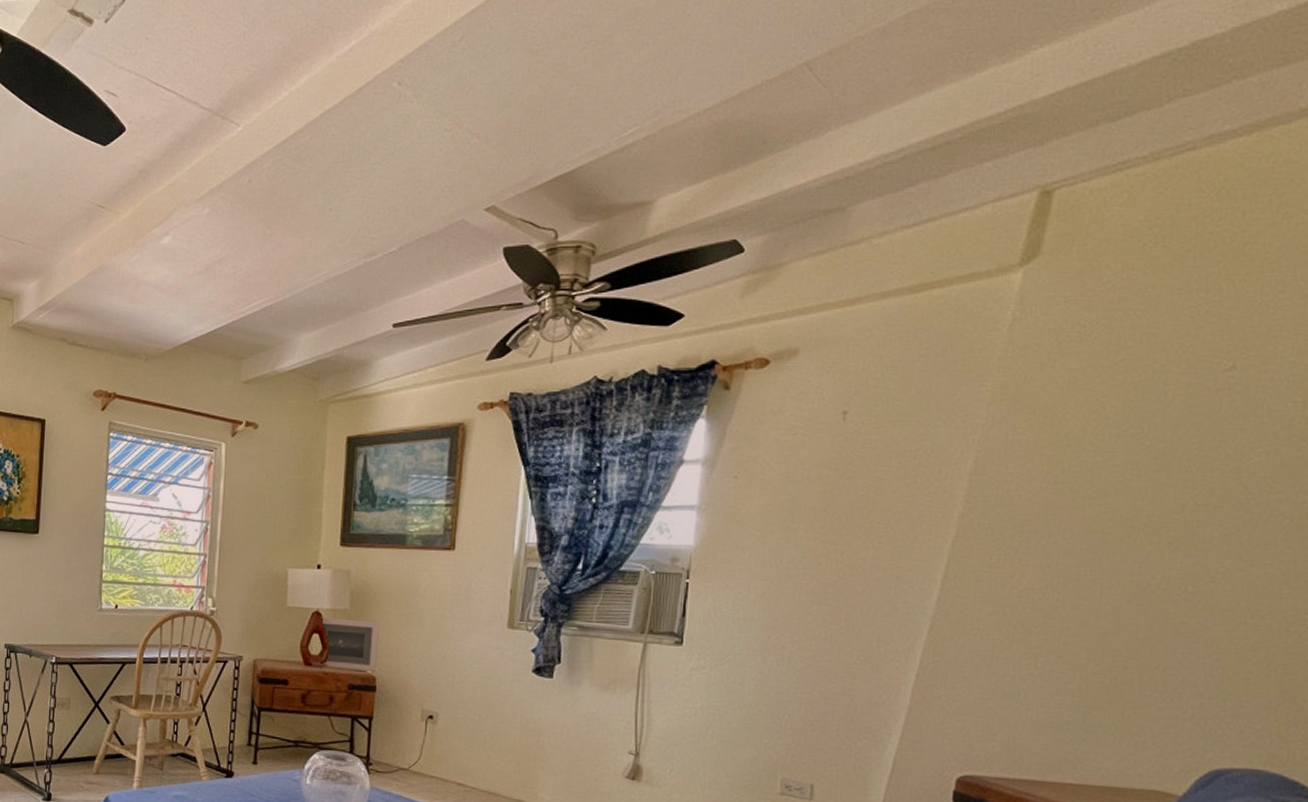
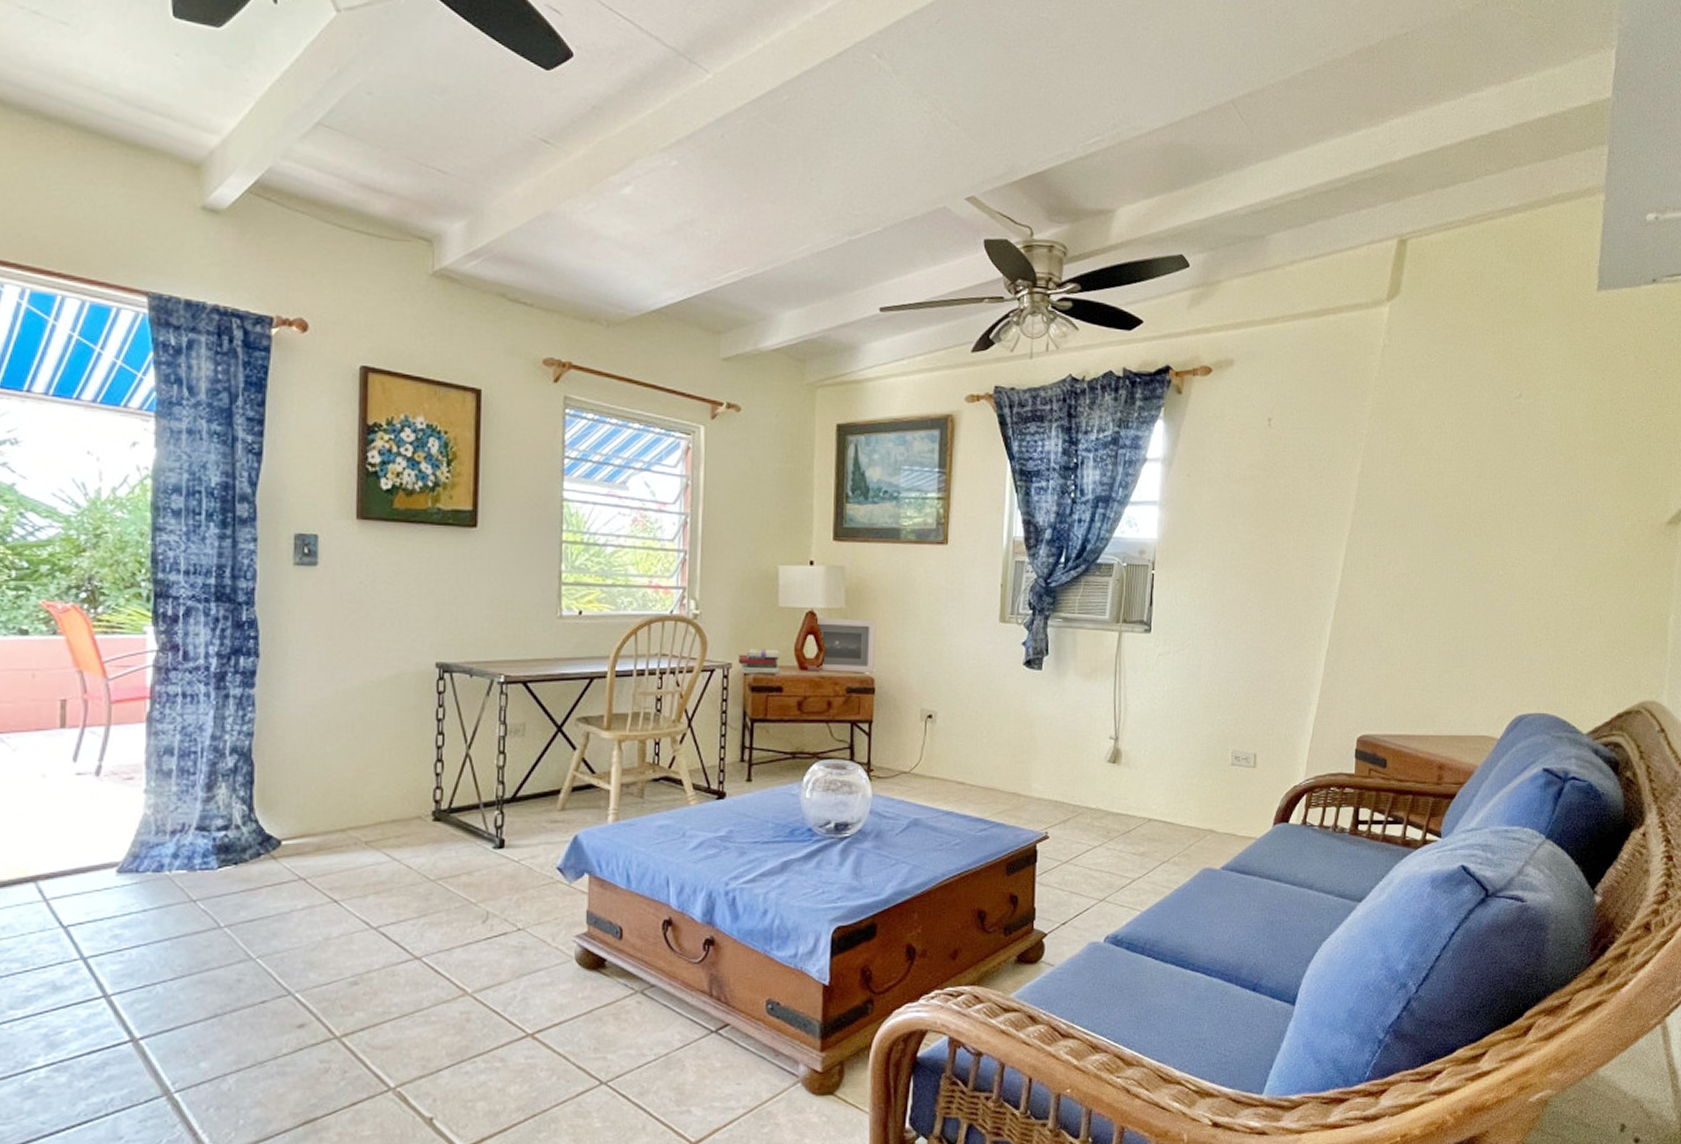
books: none [249,643,286,669] -> present [738,648,779,676]

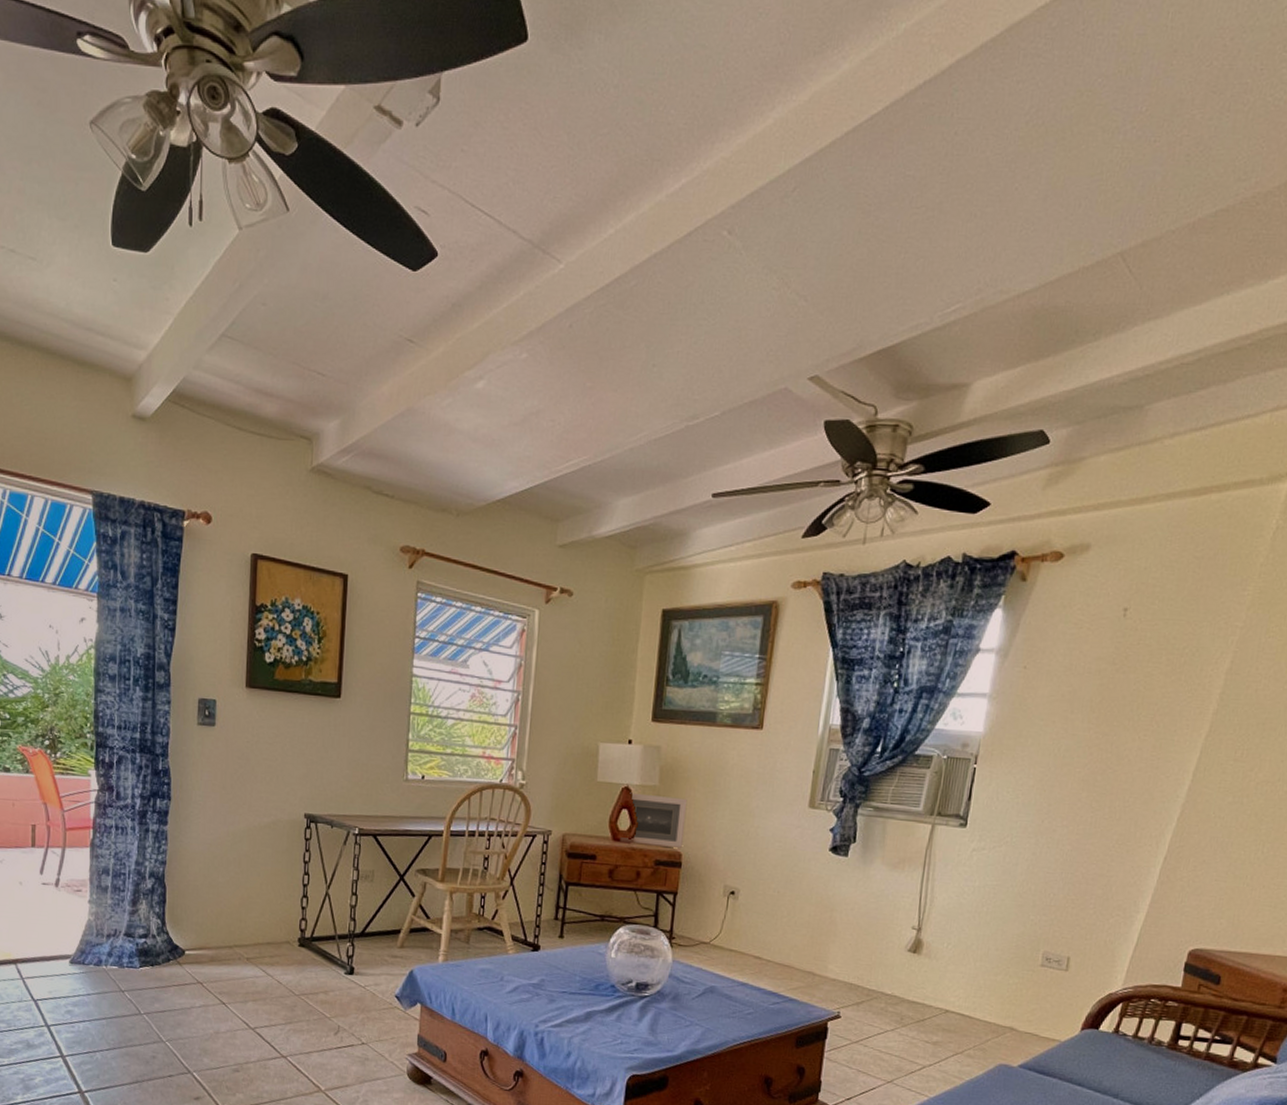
books: present [738,648,779,676] -> none [557,818,595,844]

